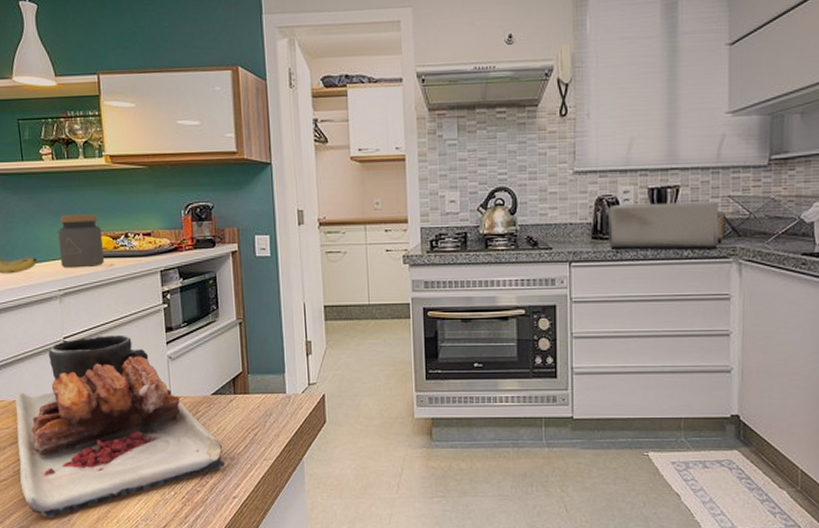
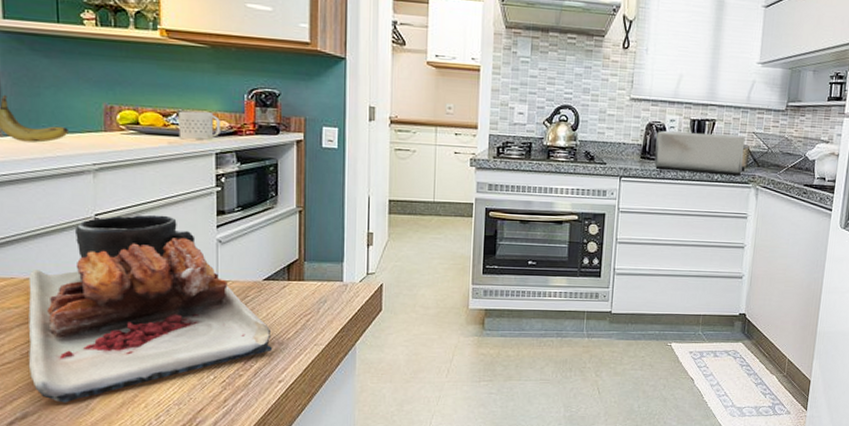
jar: present [58,213,104,268] -> none [97,85,150,144]
mug: none [125,231,163,260] -> present [178,110,220,141]

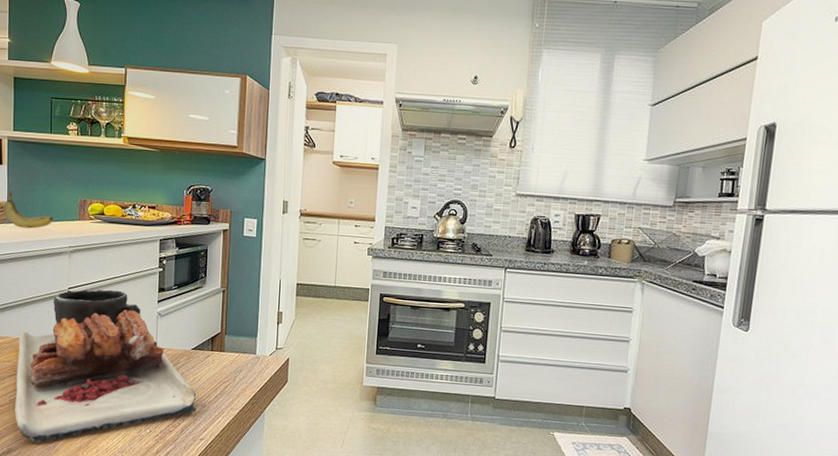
mug: present [178,110,220,141] -> none [133,204,165,229]
toaster: present [654,130,749,176] -> none [538,225,634,271]

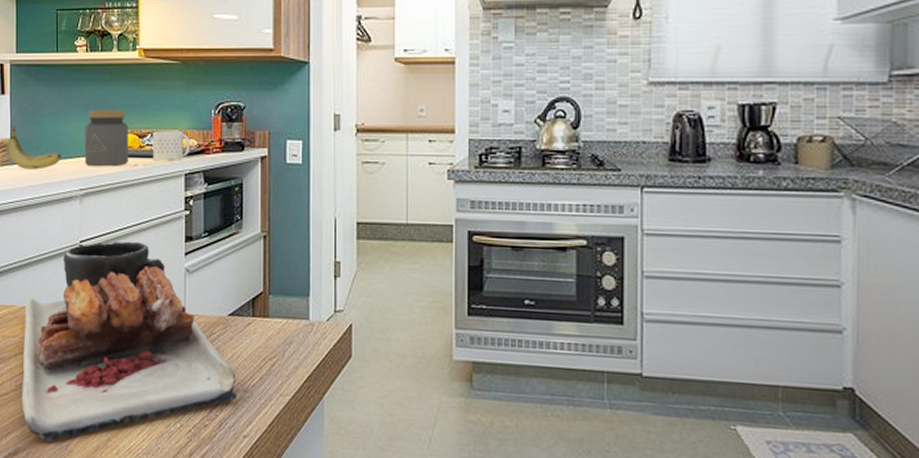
jar: none [74,182,113,230] -> present [85,109,128,167]
mug: none [133,204,165,229] -> present [152,131,189,161]

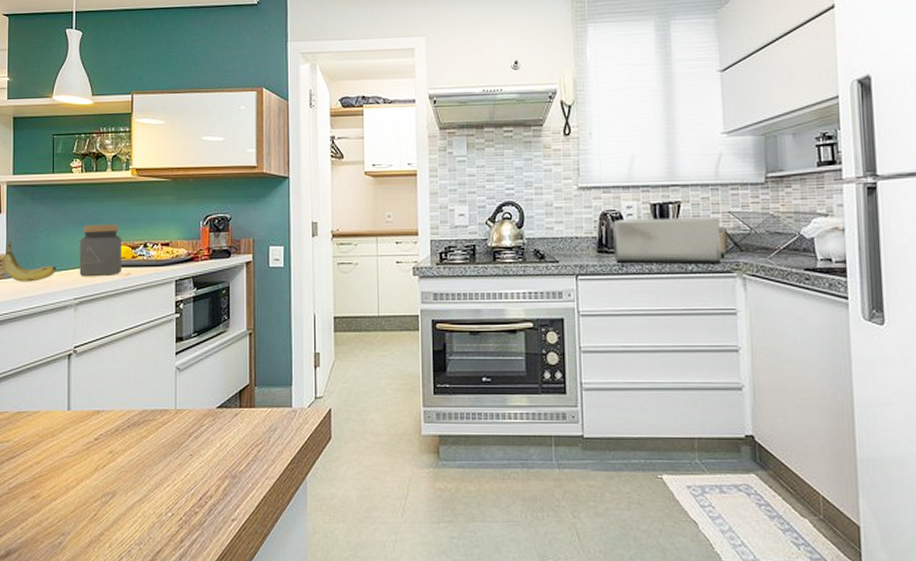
food platter: present [21,241,238,442] -> none [13,344,226,541]
mug: present [152,131,189,161] -> none [144,242,180,270]
toaster: none [689,121,832,181] -> present [613,216,725,265]

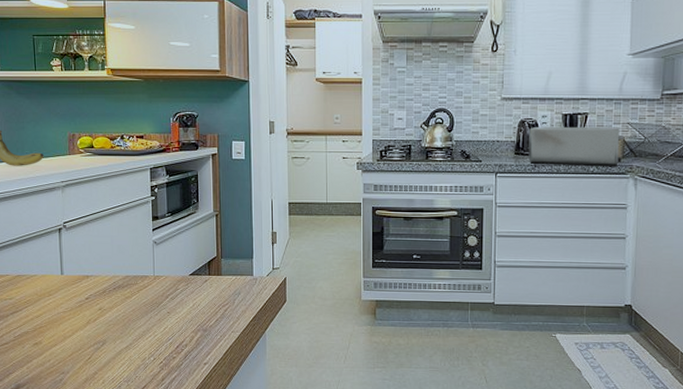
jar: present [79,224,121,277] -> none [63,117,102,164]

